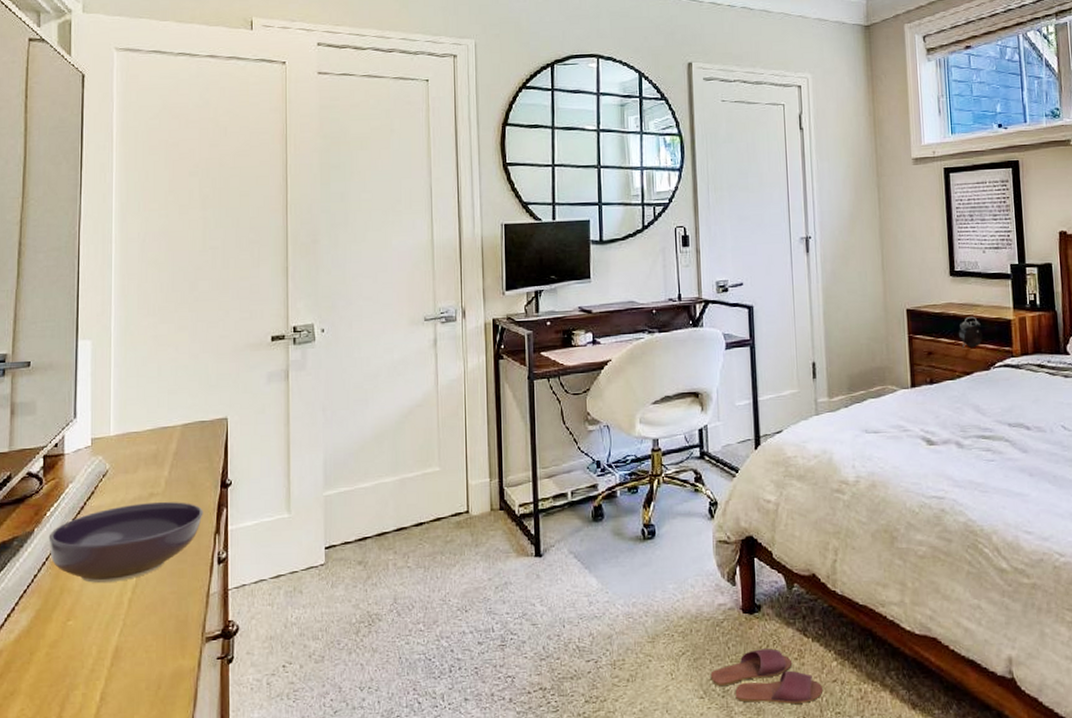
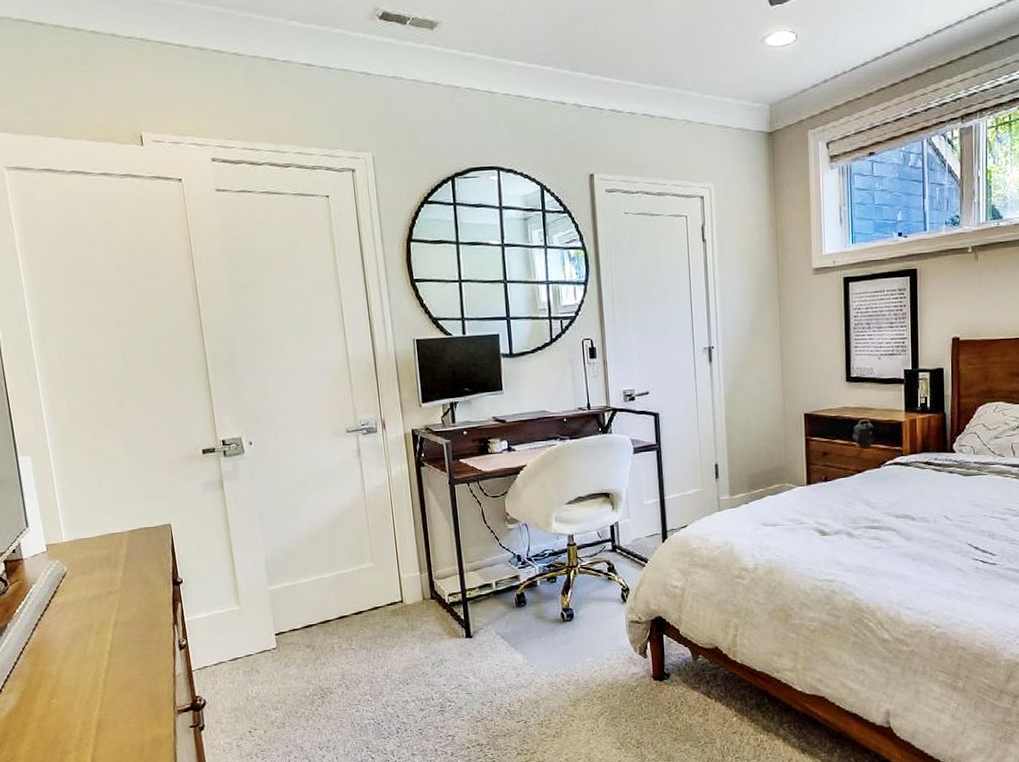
bowl: present [49,501,203,583] -> none [21,598,160,668]
slippers: present [710,648,824,704] -> none [626,708,725,752]

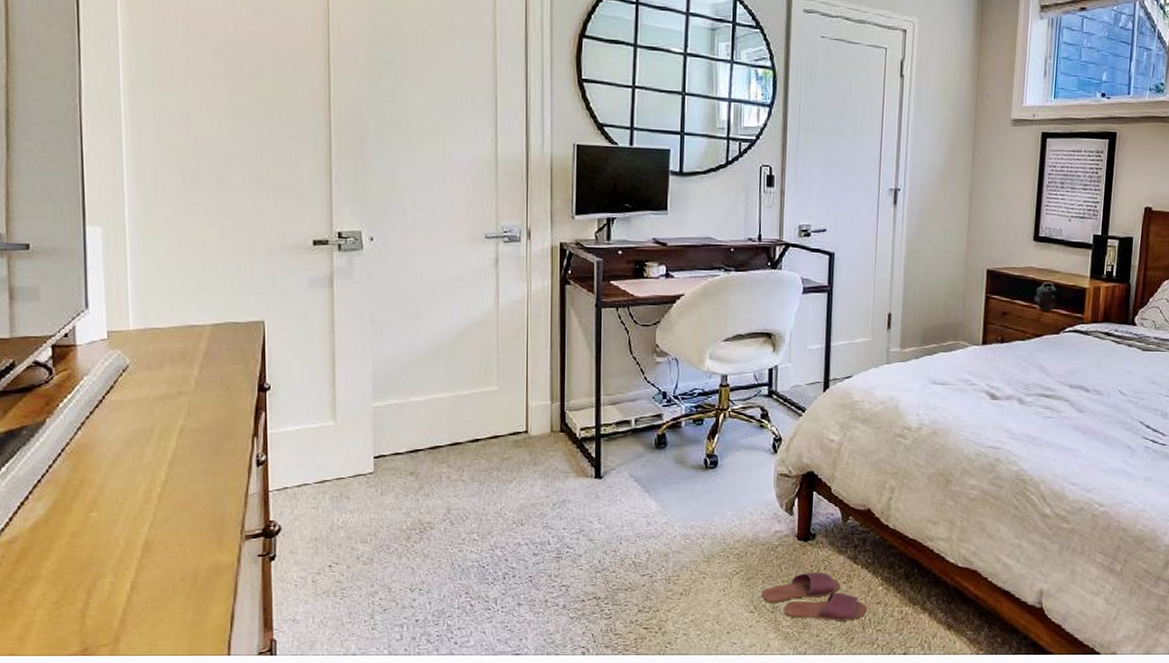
slippers: none [626,708,725,752] -> present [761,572,868,621]

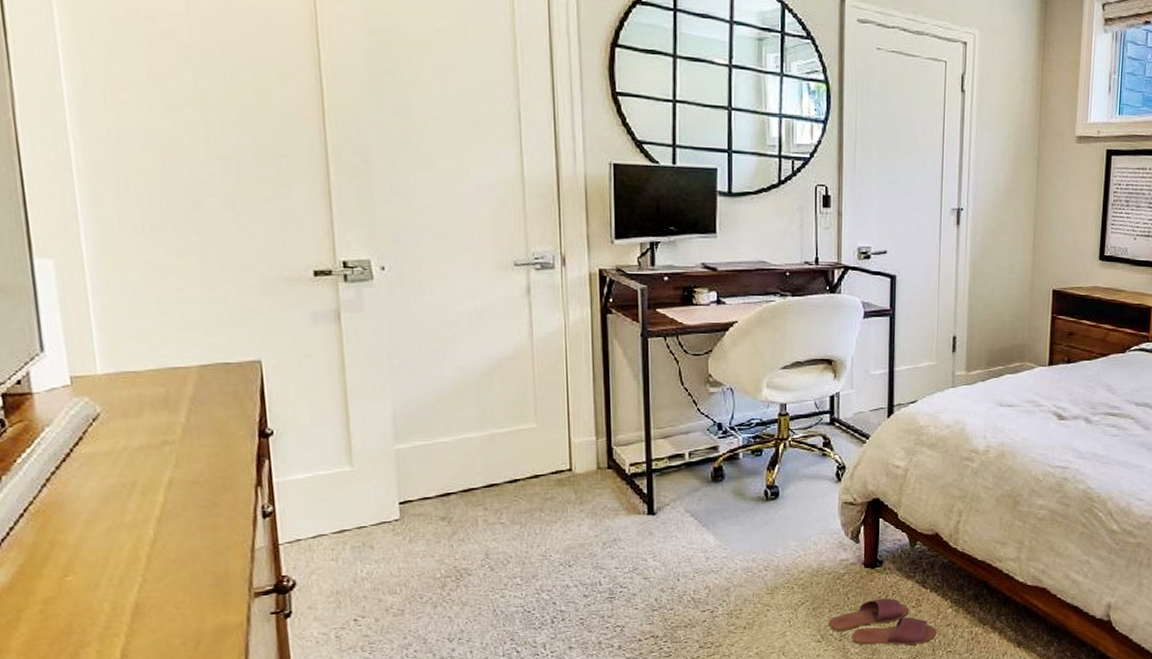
alarm clock: present [1033,282,1058,312] -> none [1099,302,1124,331]

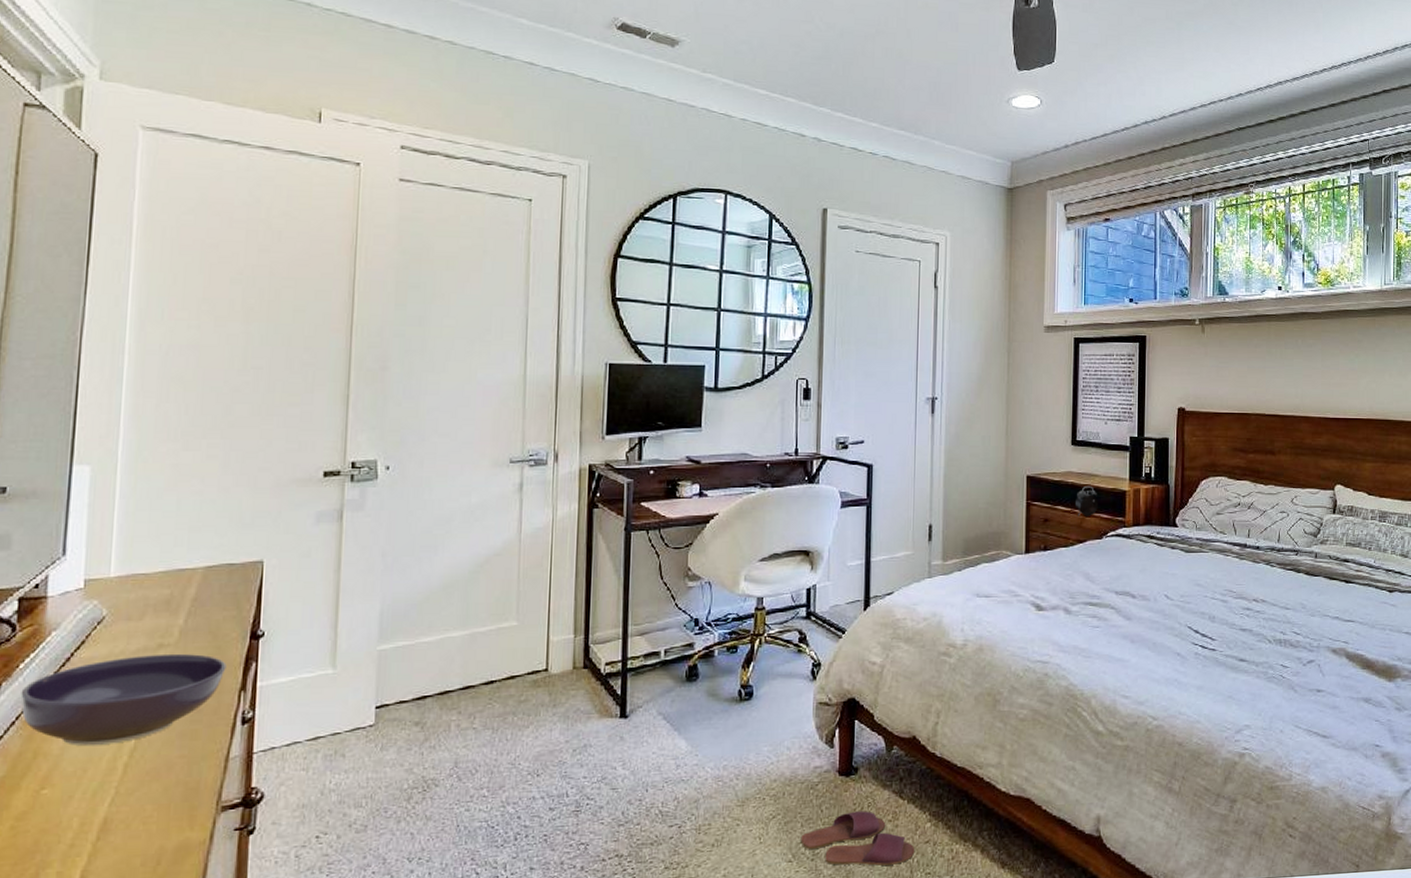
bowl: none [24,450,238,536] -> present [21,653,227,746]
alarm clock: none [1099,302,1124,331] -> present [1074,487,1098,516]

